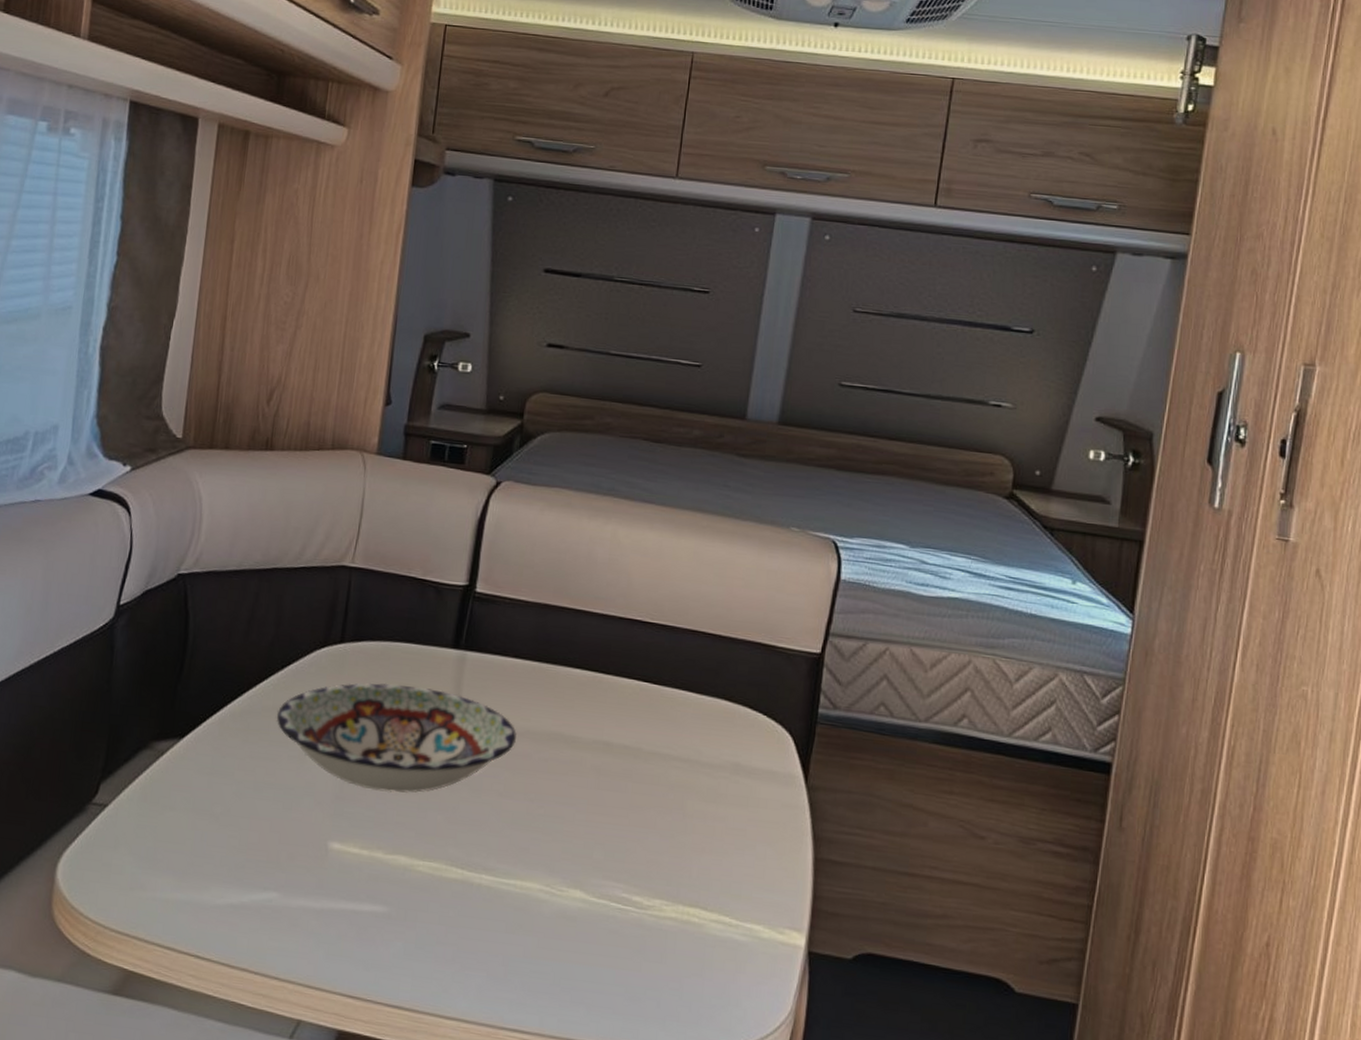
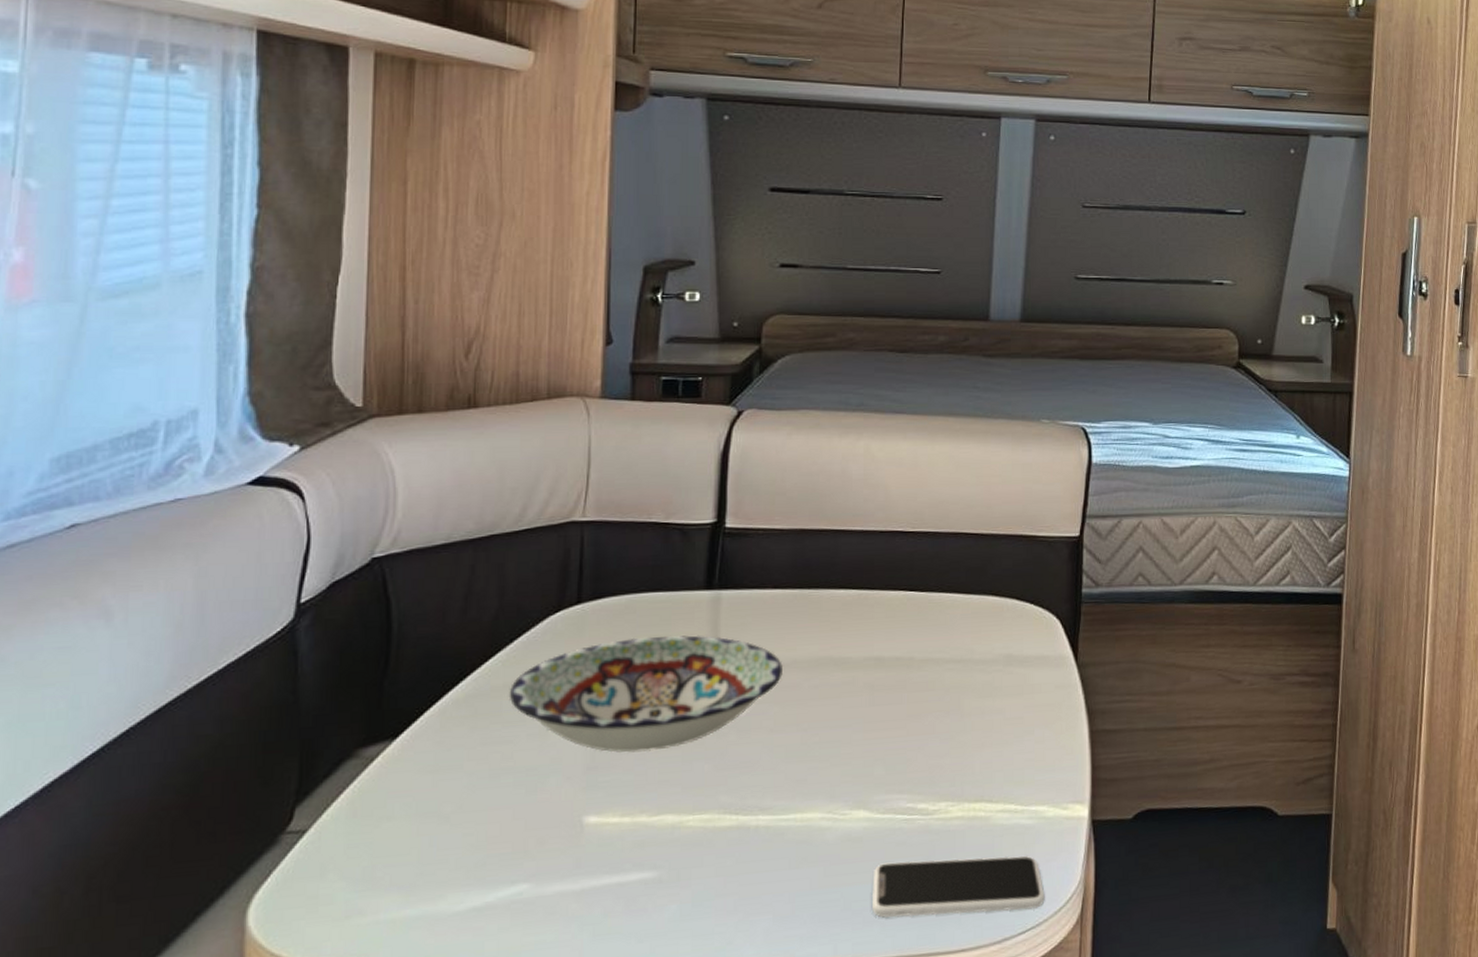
smartphone: none [580,947,753,1029] -> present [871,856,1045,918]

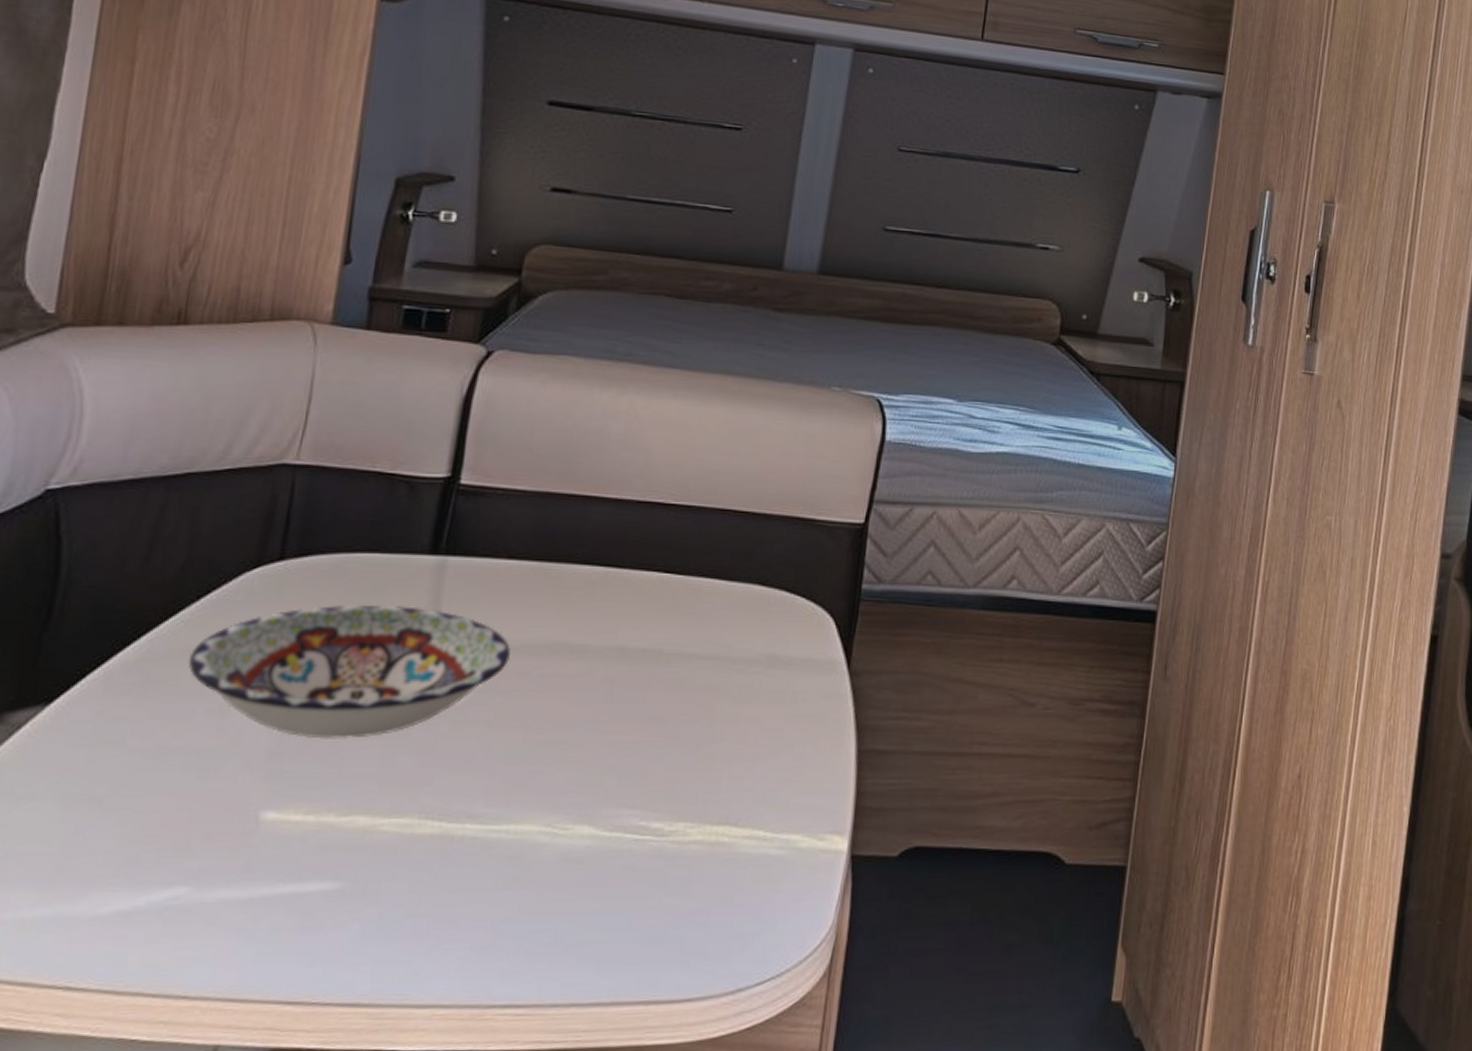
smartphone: present [871,856,1045,918] -> none [588,889,790,957]

